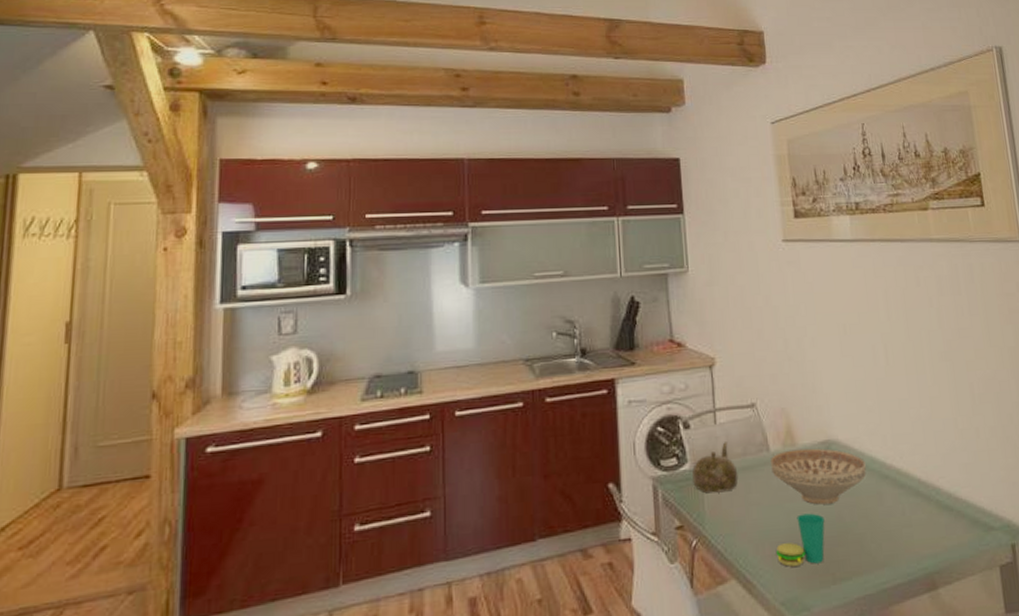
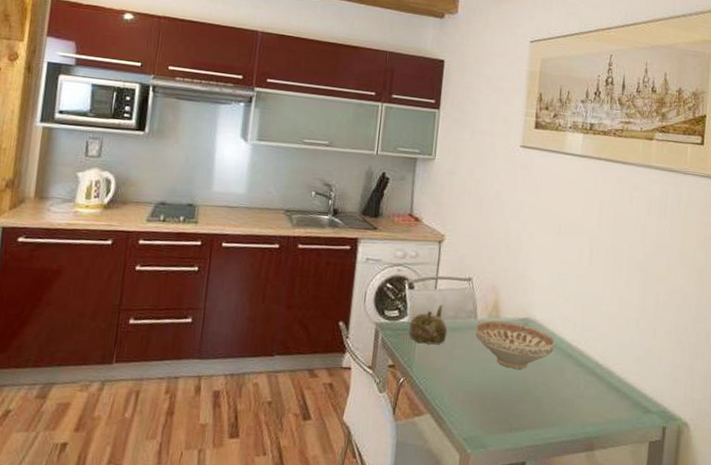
cup: present [775,513,825,567] -> none [467,373,512,414]

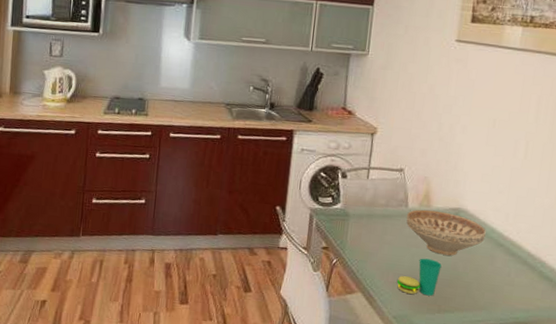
teapot: present [409,305,448,345] -> none [341,193,379,230]
cup: none [467,373,512,414] -> present [397,258,442,296]

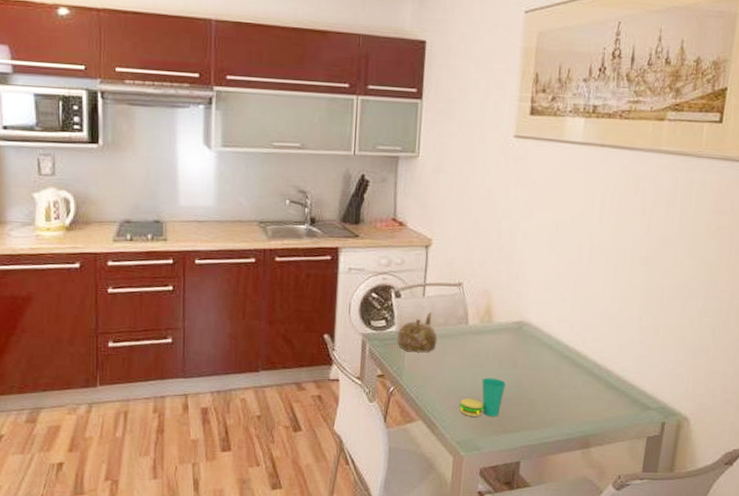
teapot: none [341,193,379,230] -> present [397,312,438,353]
decorative bowl: present [406,209,486,256] -> none [467,325,551,373]

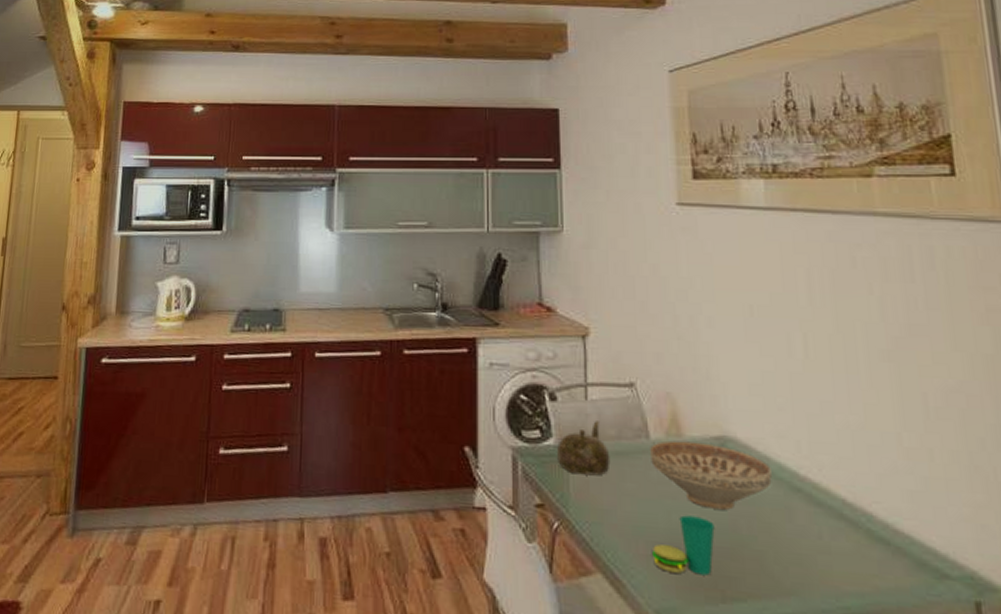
decorative bowl: none [467,325,551,373] -> present [650,440,772,510]

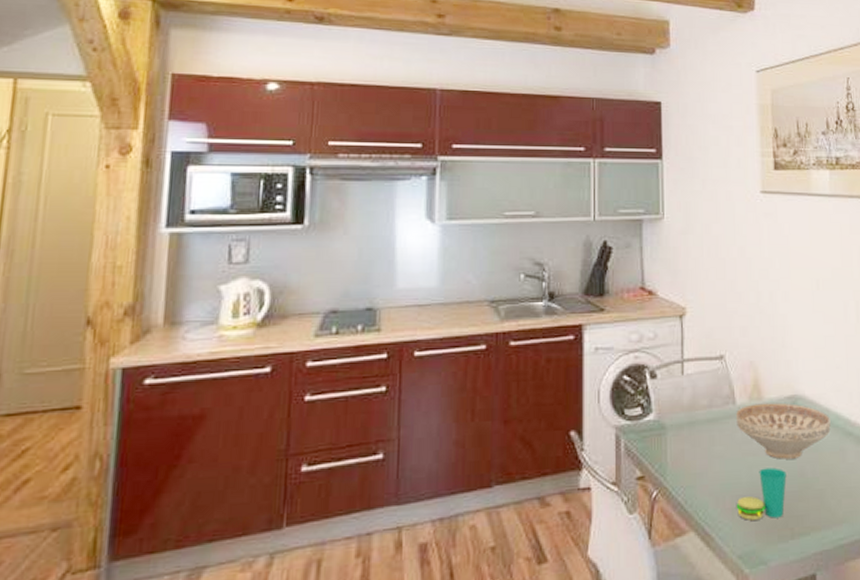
teapot: present [557,421,611,476] -> none [657,393,703,445]

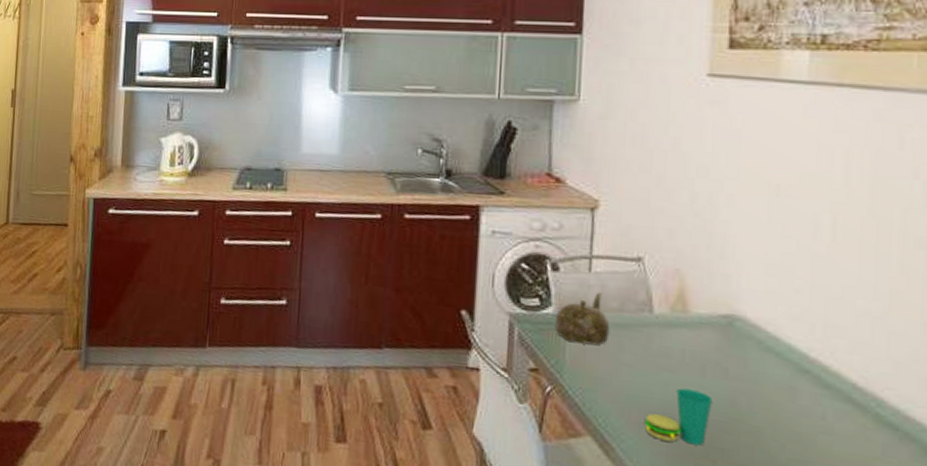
teapot: none [657,393,703,445] -> present [555,292,610,346]
decorative bowl: present [736,402,831,459] -> none [652,316,780,386]

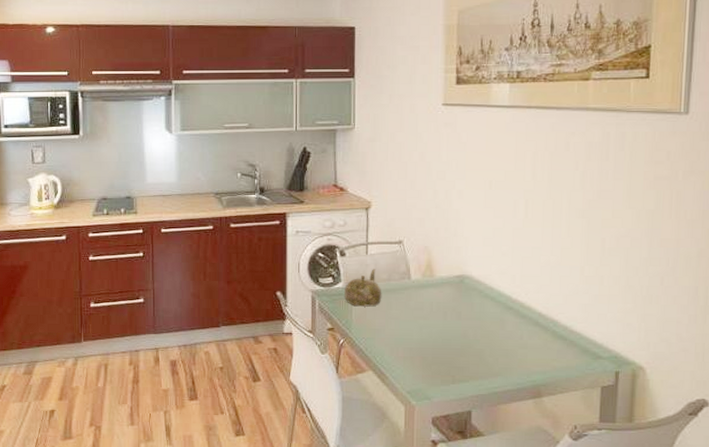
cup: present [644,388,713,446] -> none [407,329,451,367]

